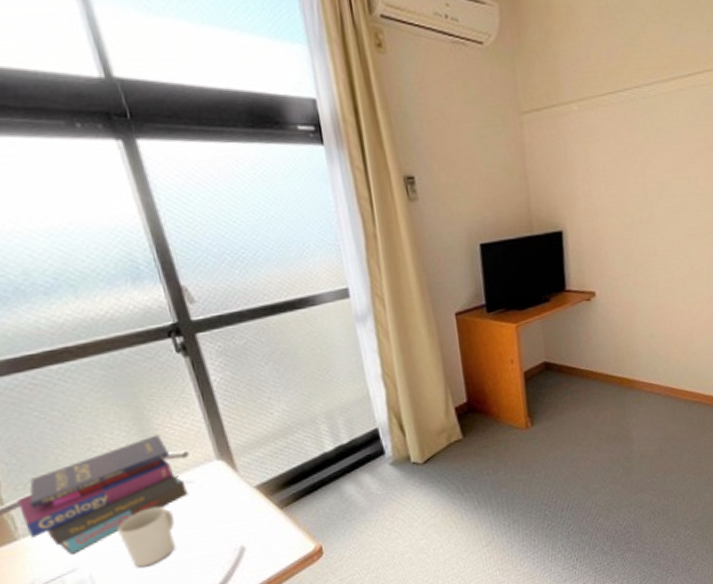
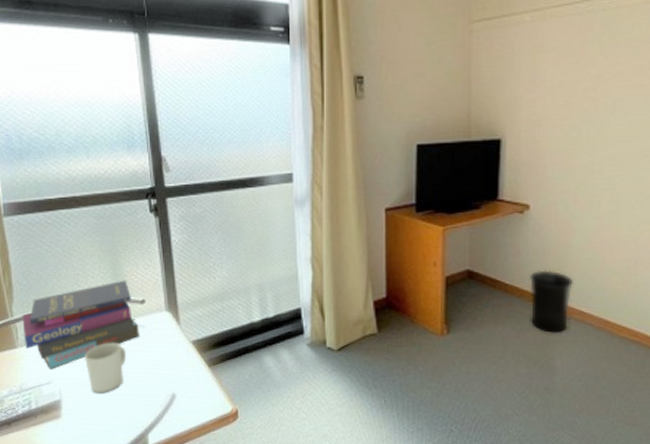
waste bin: none [602,350,642,409] -> present [530,270,575,334]

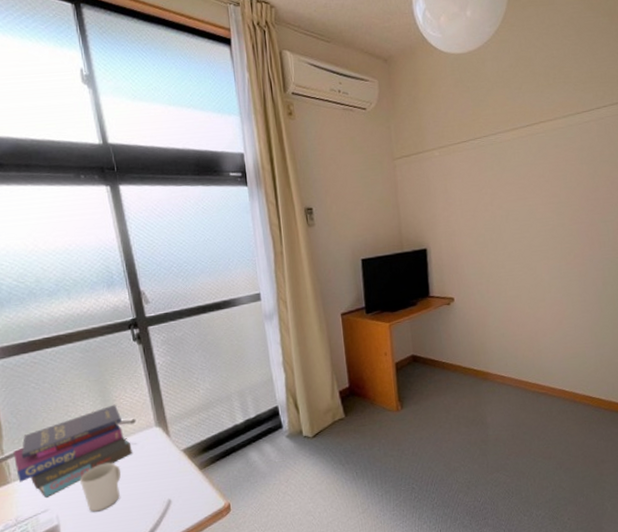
waste bin: present [530,270,575,334] -> none [460,347,494,397]

